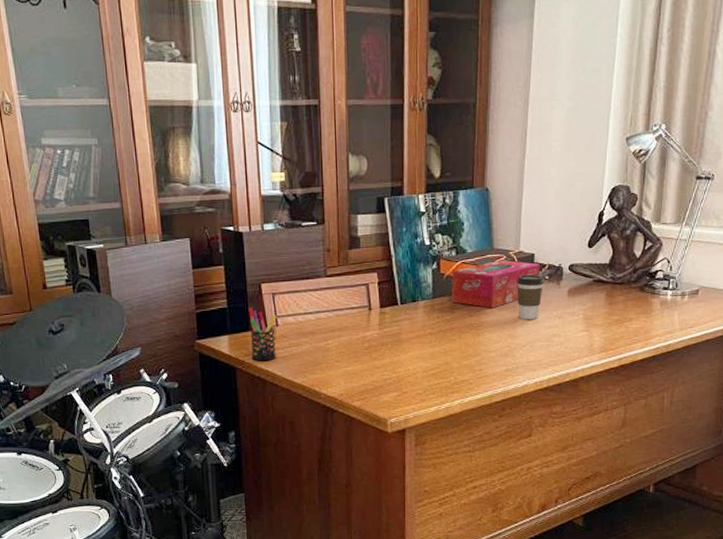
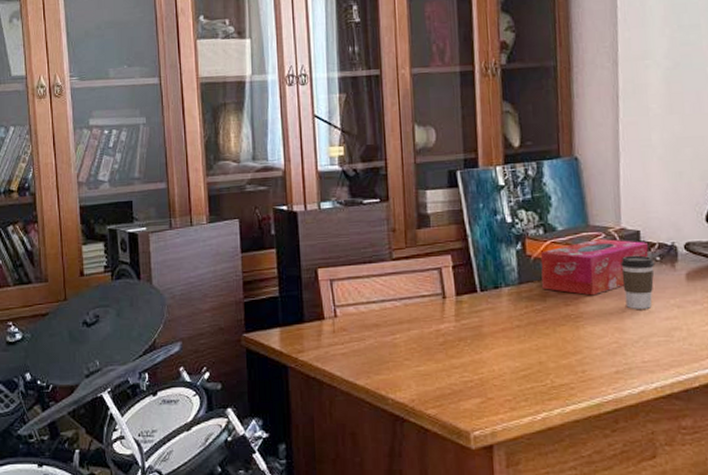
pen holder: present [249,308,277,361] -> none [303,296,335,359]

